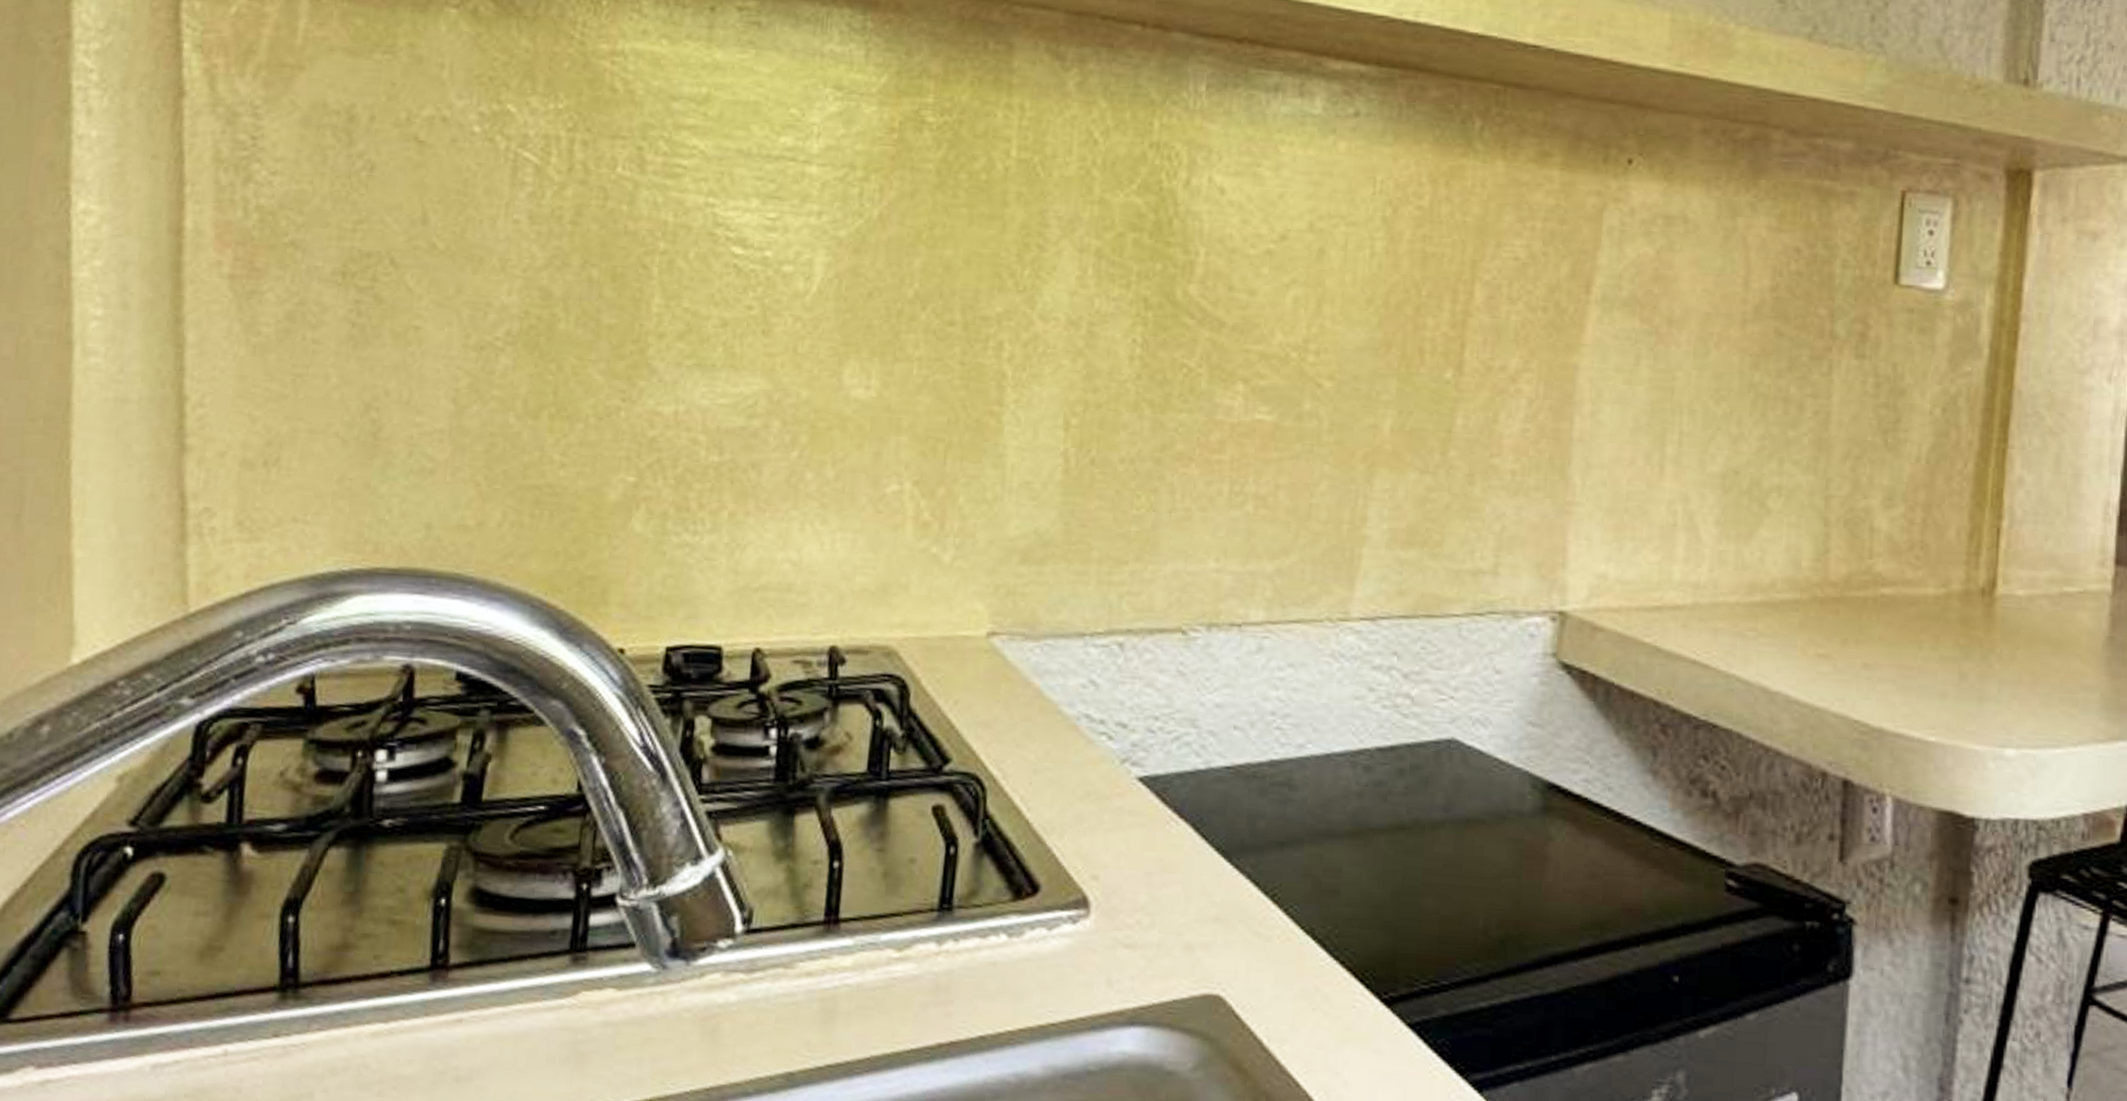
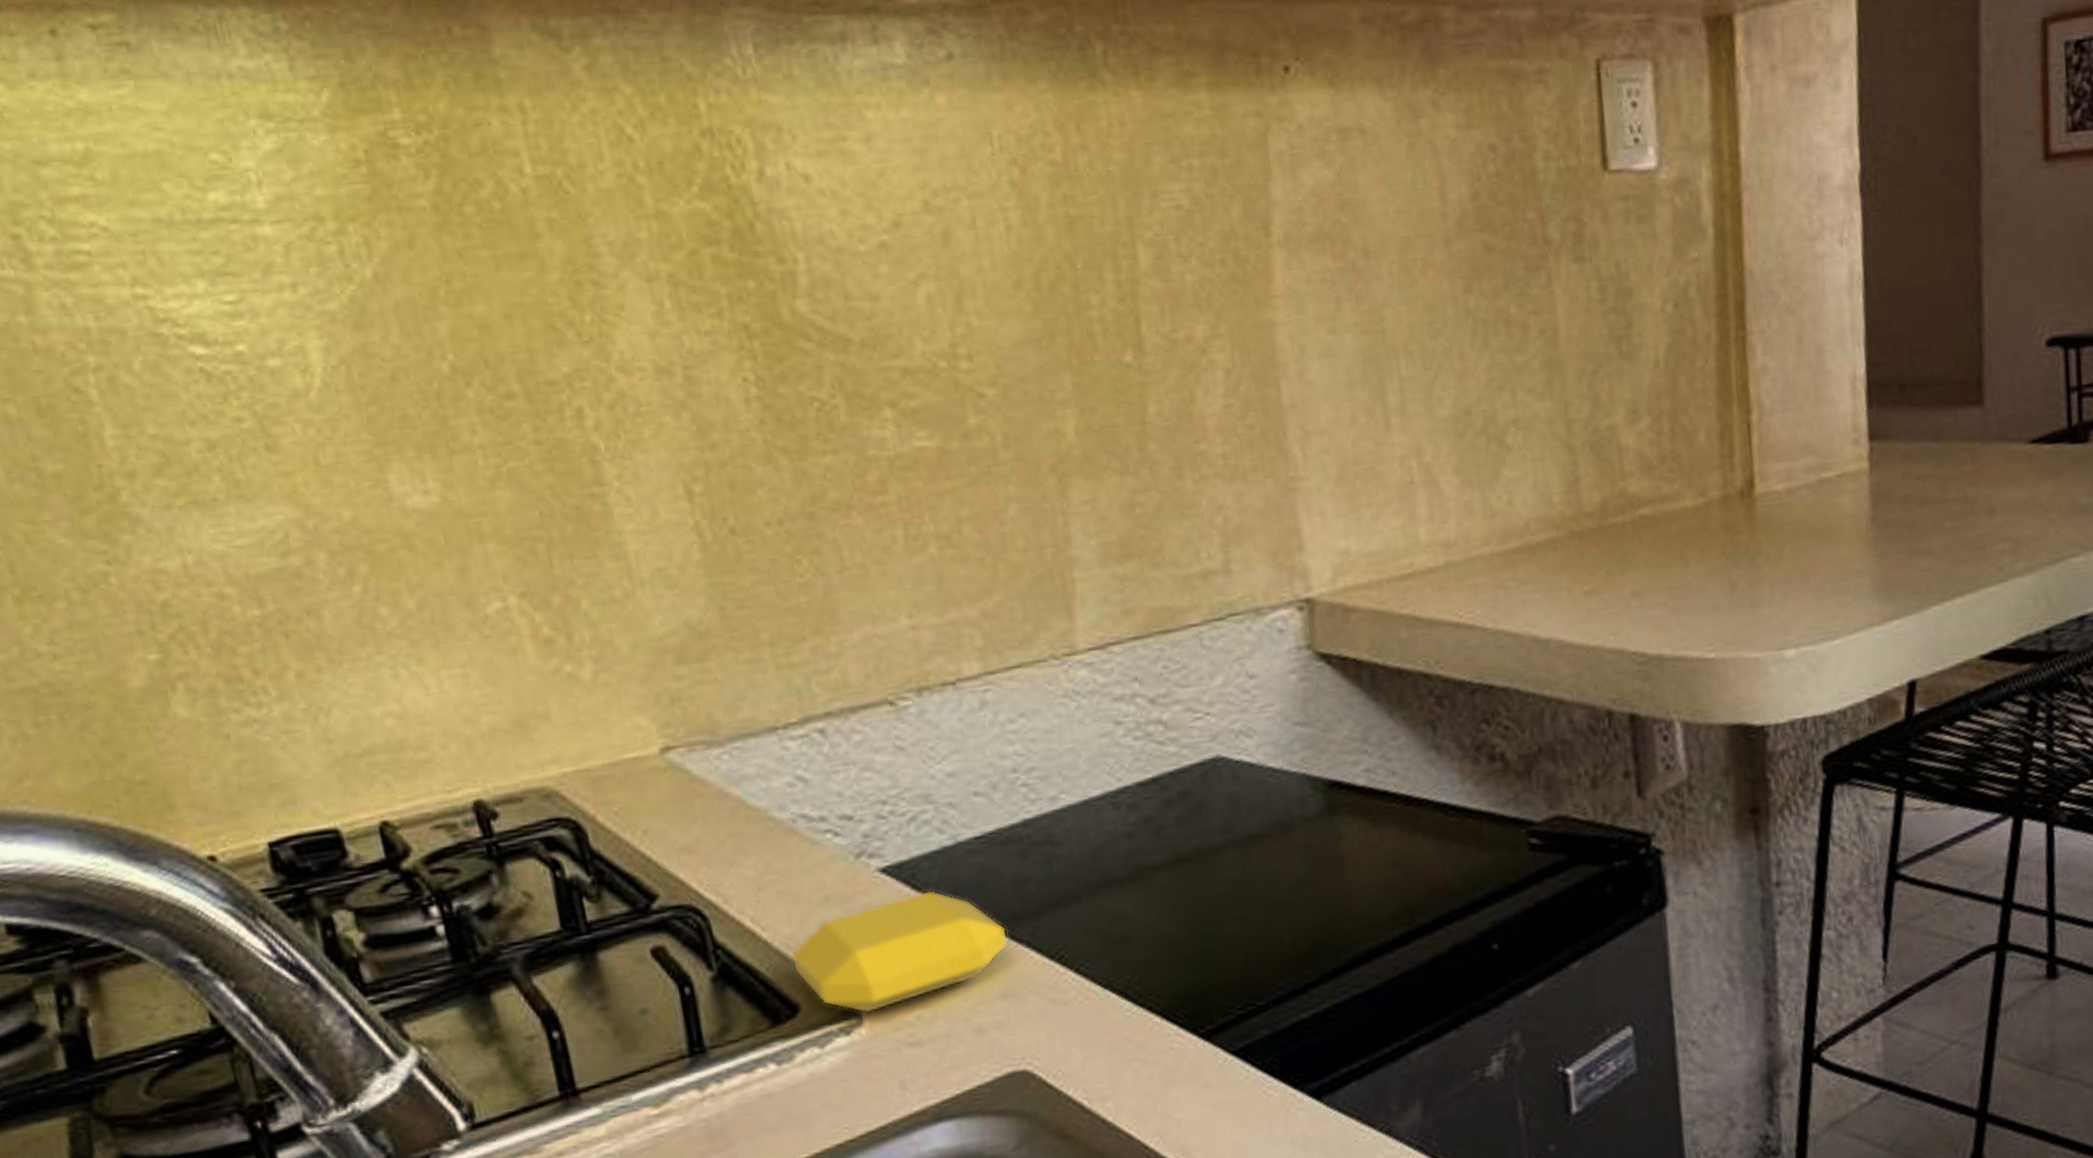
soap bar: none [1044,805,1232,908] -> present [790,890,1007,1014]

